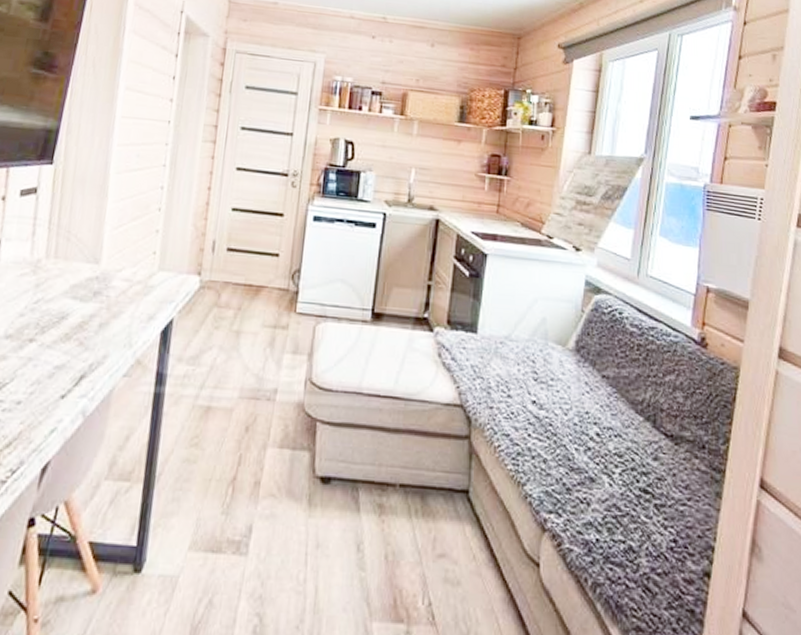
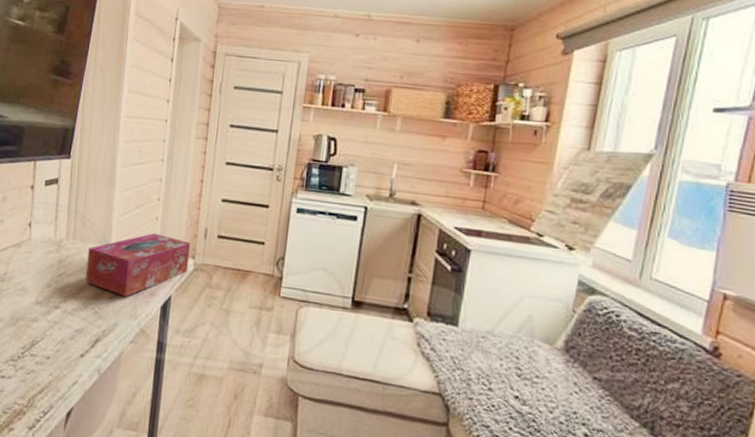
tissue box: none [69,247,197,322] -> present [85,232,191,296]

